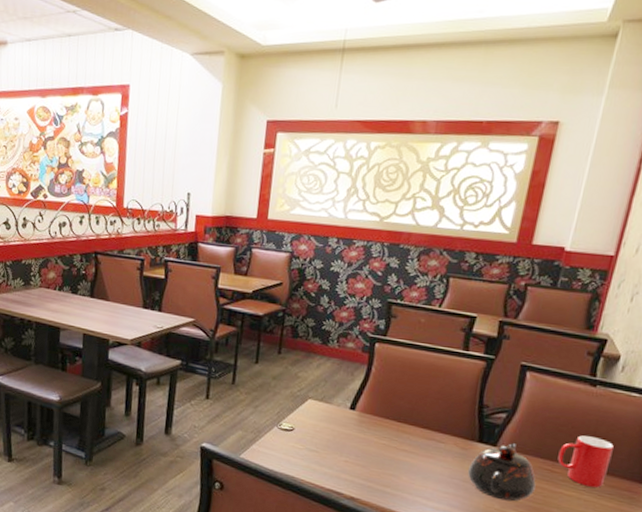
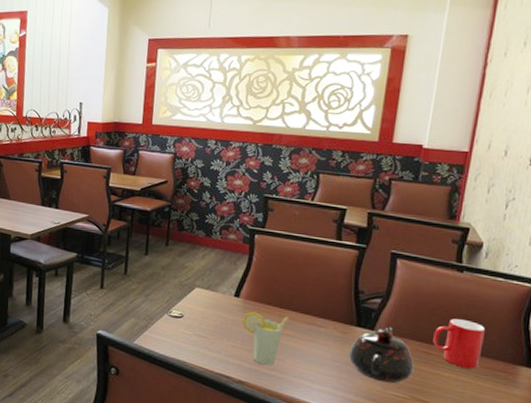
cup: none [356,425,408,483] -> present [242,311,290,366]

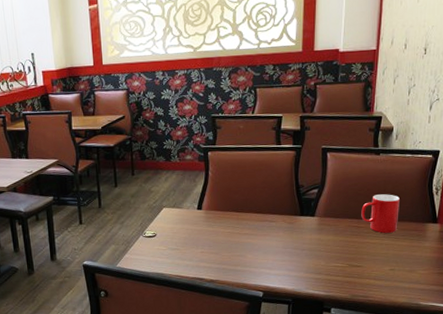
cup: present [242,311,290,366] -> none [206,218,246,263]
teapot: present [349,327,414,384] -> none [297,211,348,258]

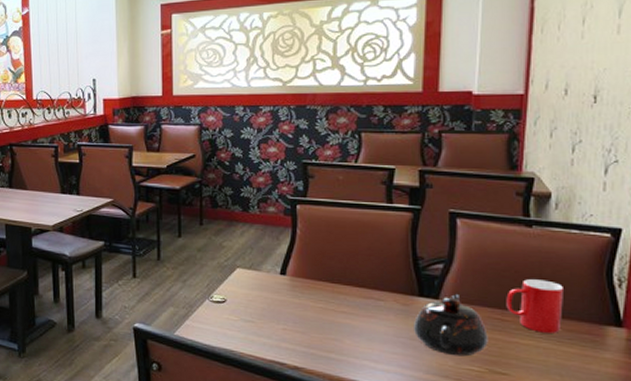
teapot: none [297,211,348,258] -> present [414,294,488,357]

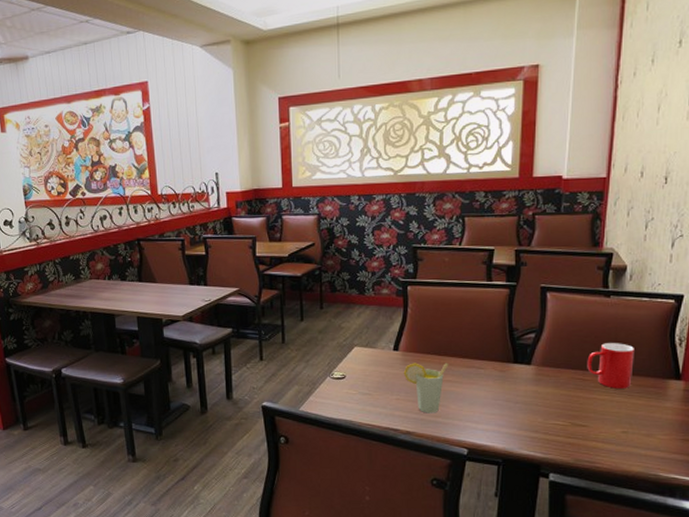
cup: none [291,289,344,348] -> present [403,362,449,413]
teapot: present [414,294,488,357] -> none [510,360,571,413]

